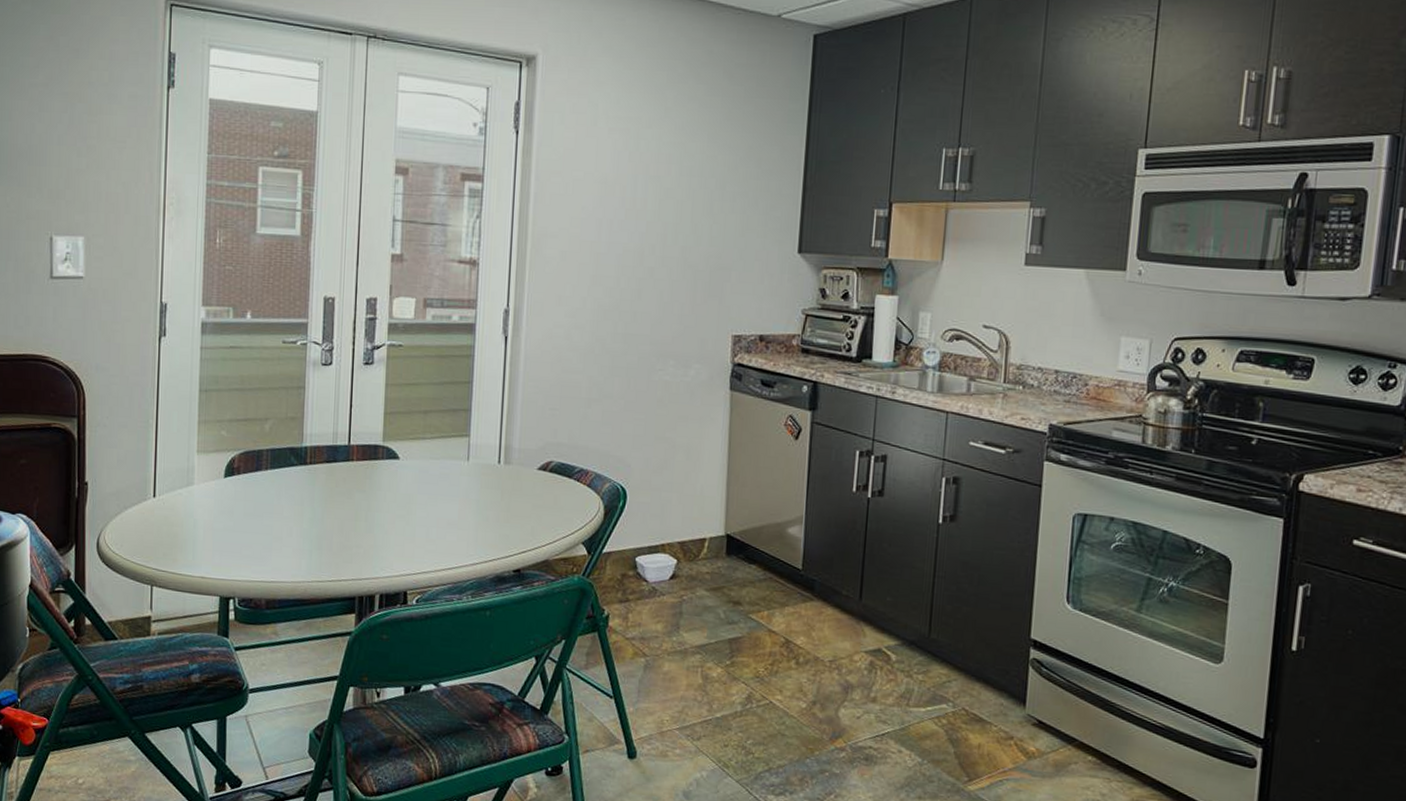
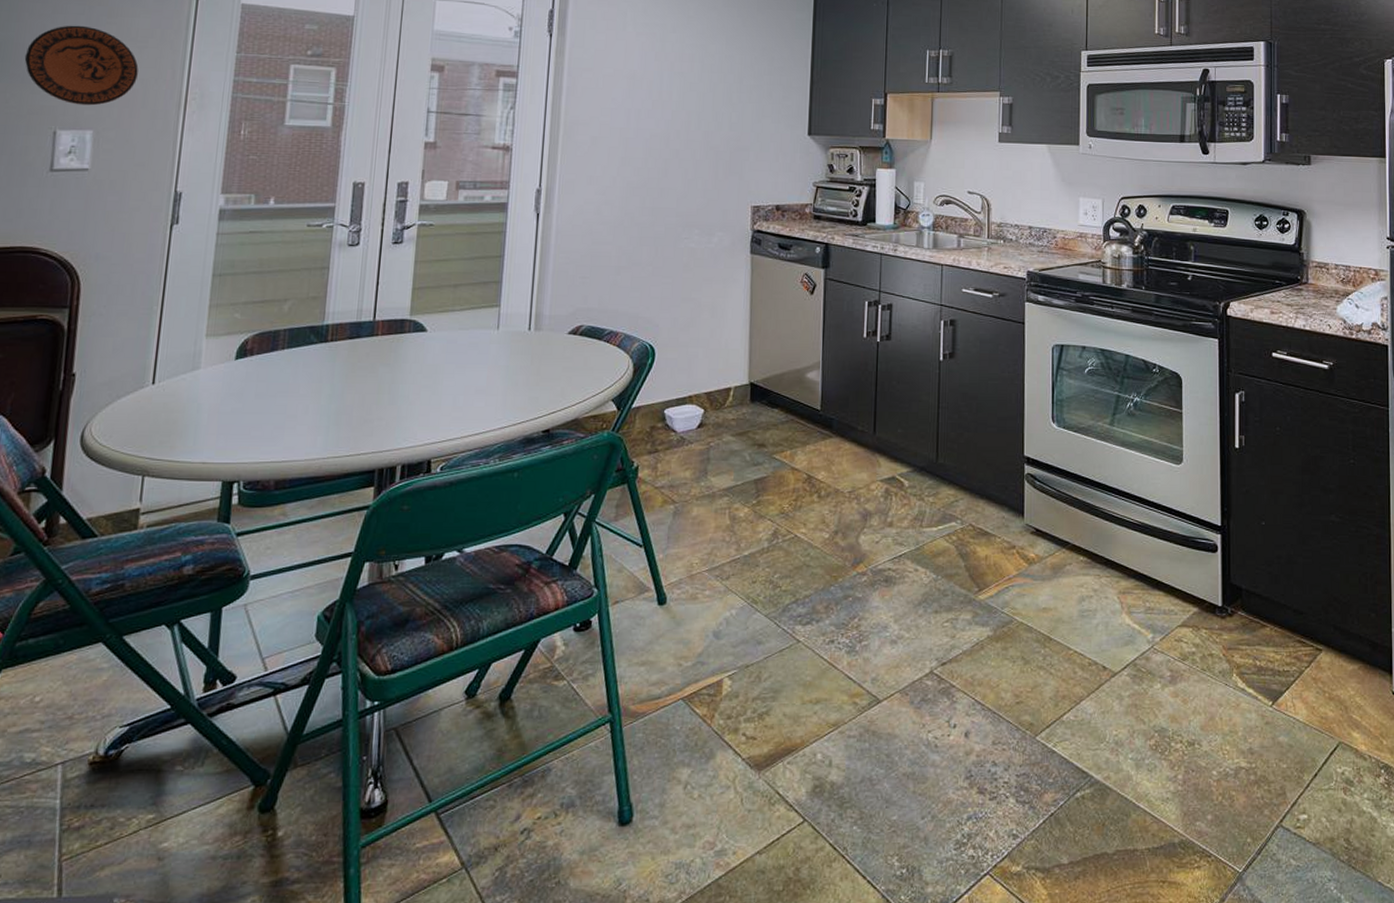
decorative plate: none [19,124,119,211] -> present [24,25,139,106]

